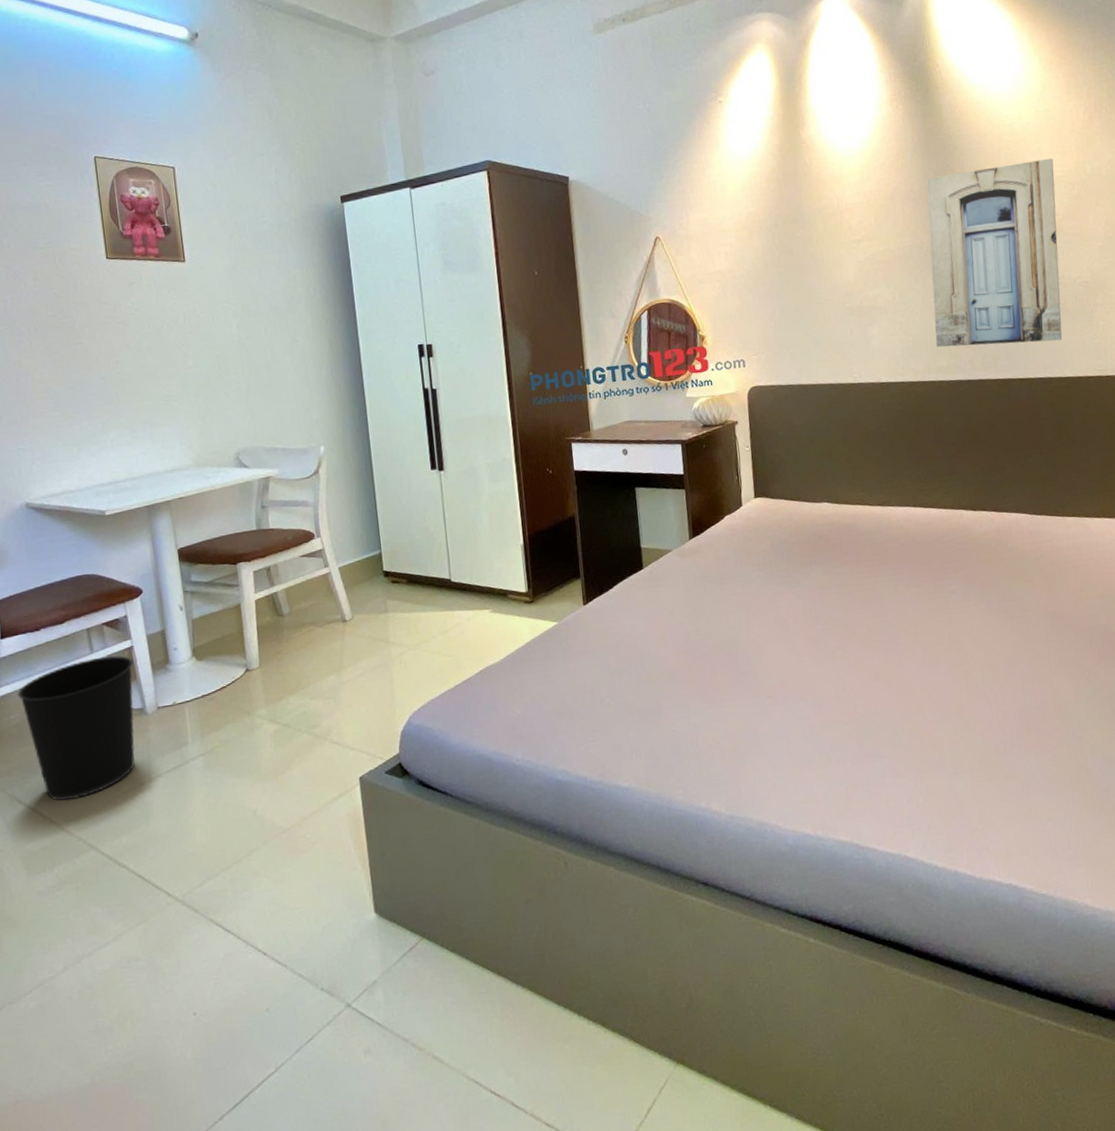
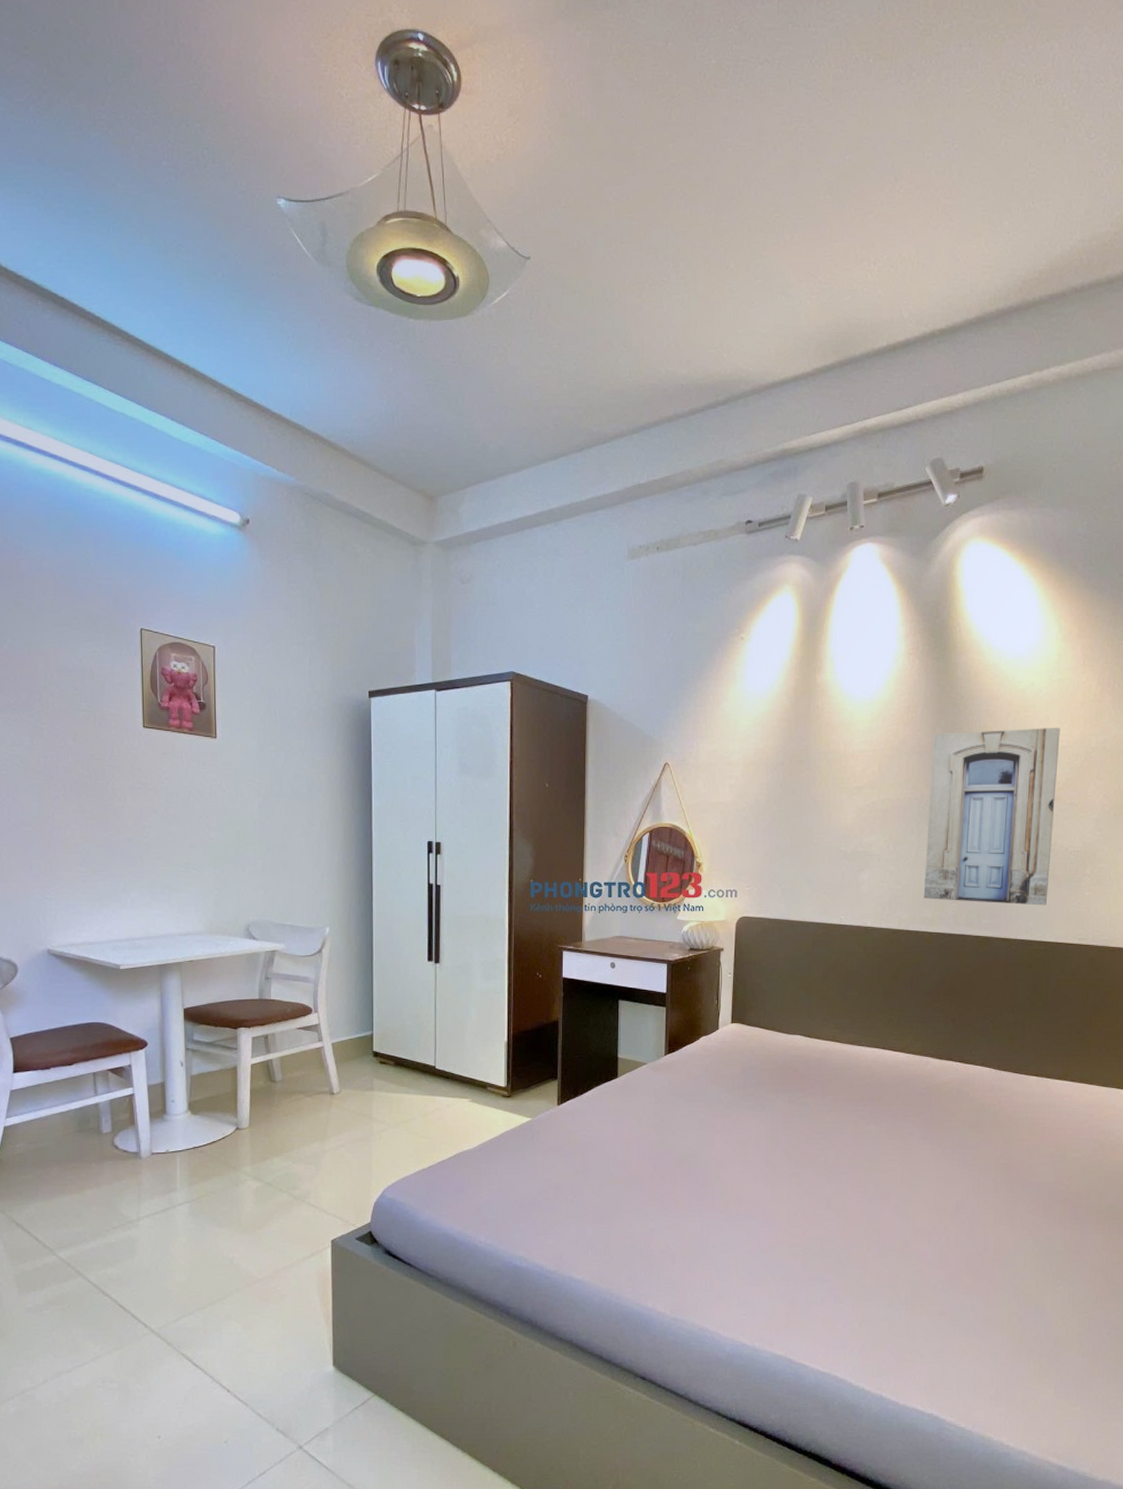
wastebasket: present [17,655,136,801] -> none [24,1100,133,1229]

